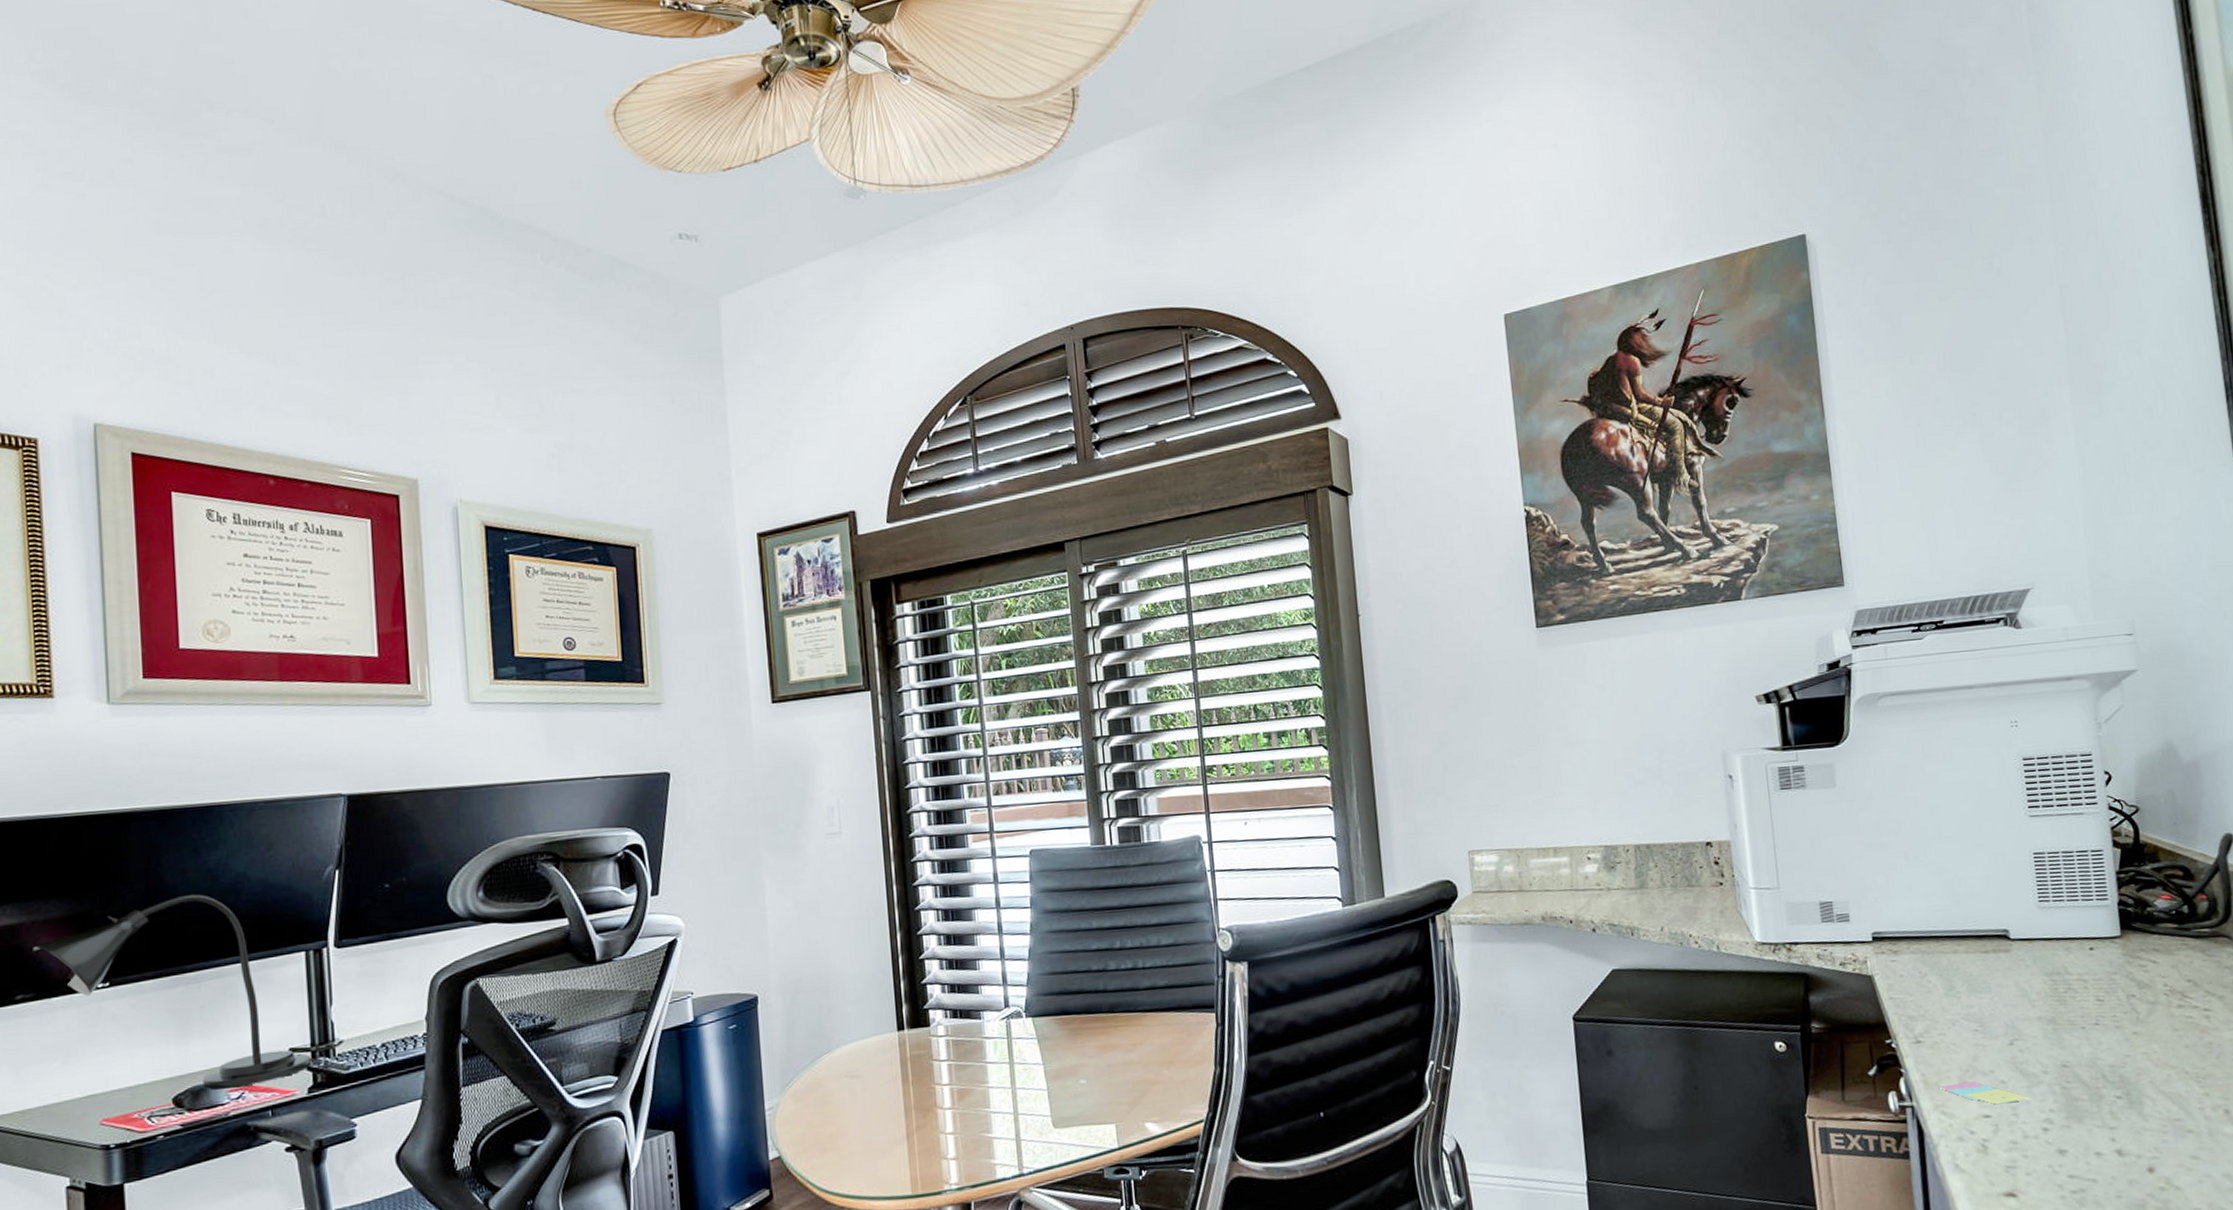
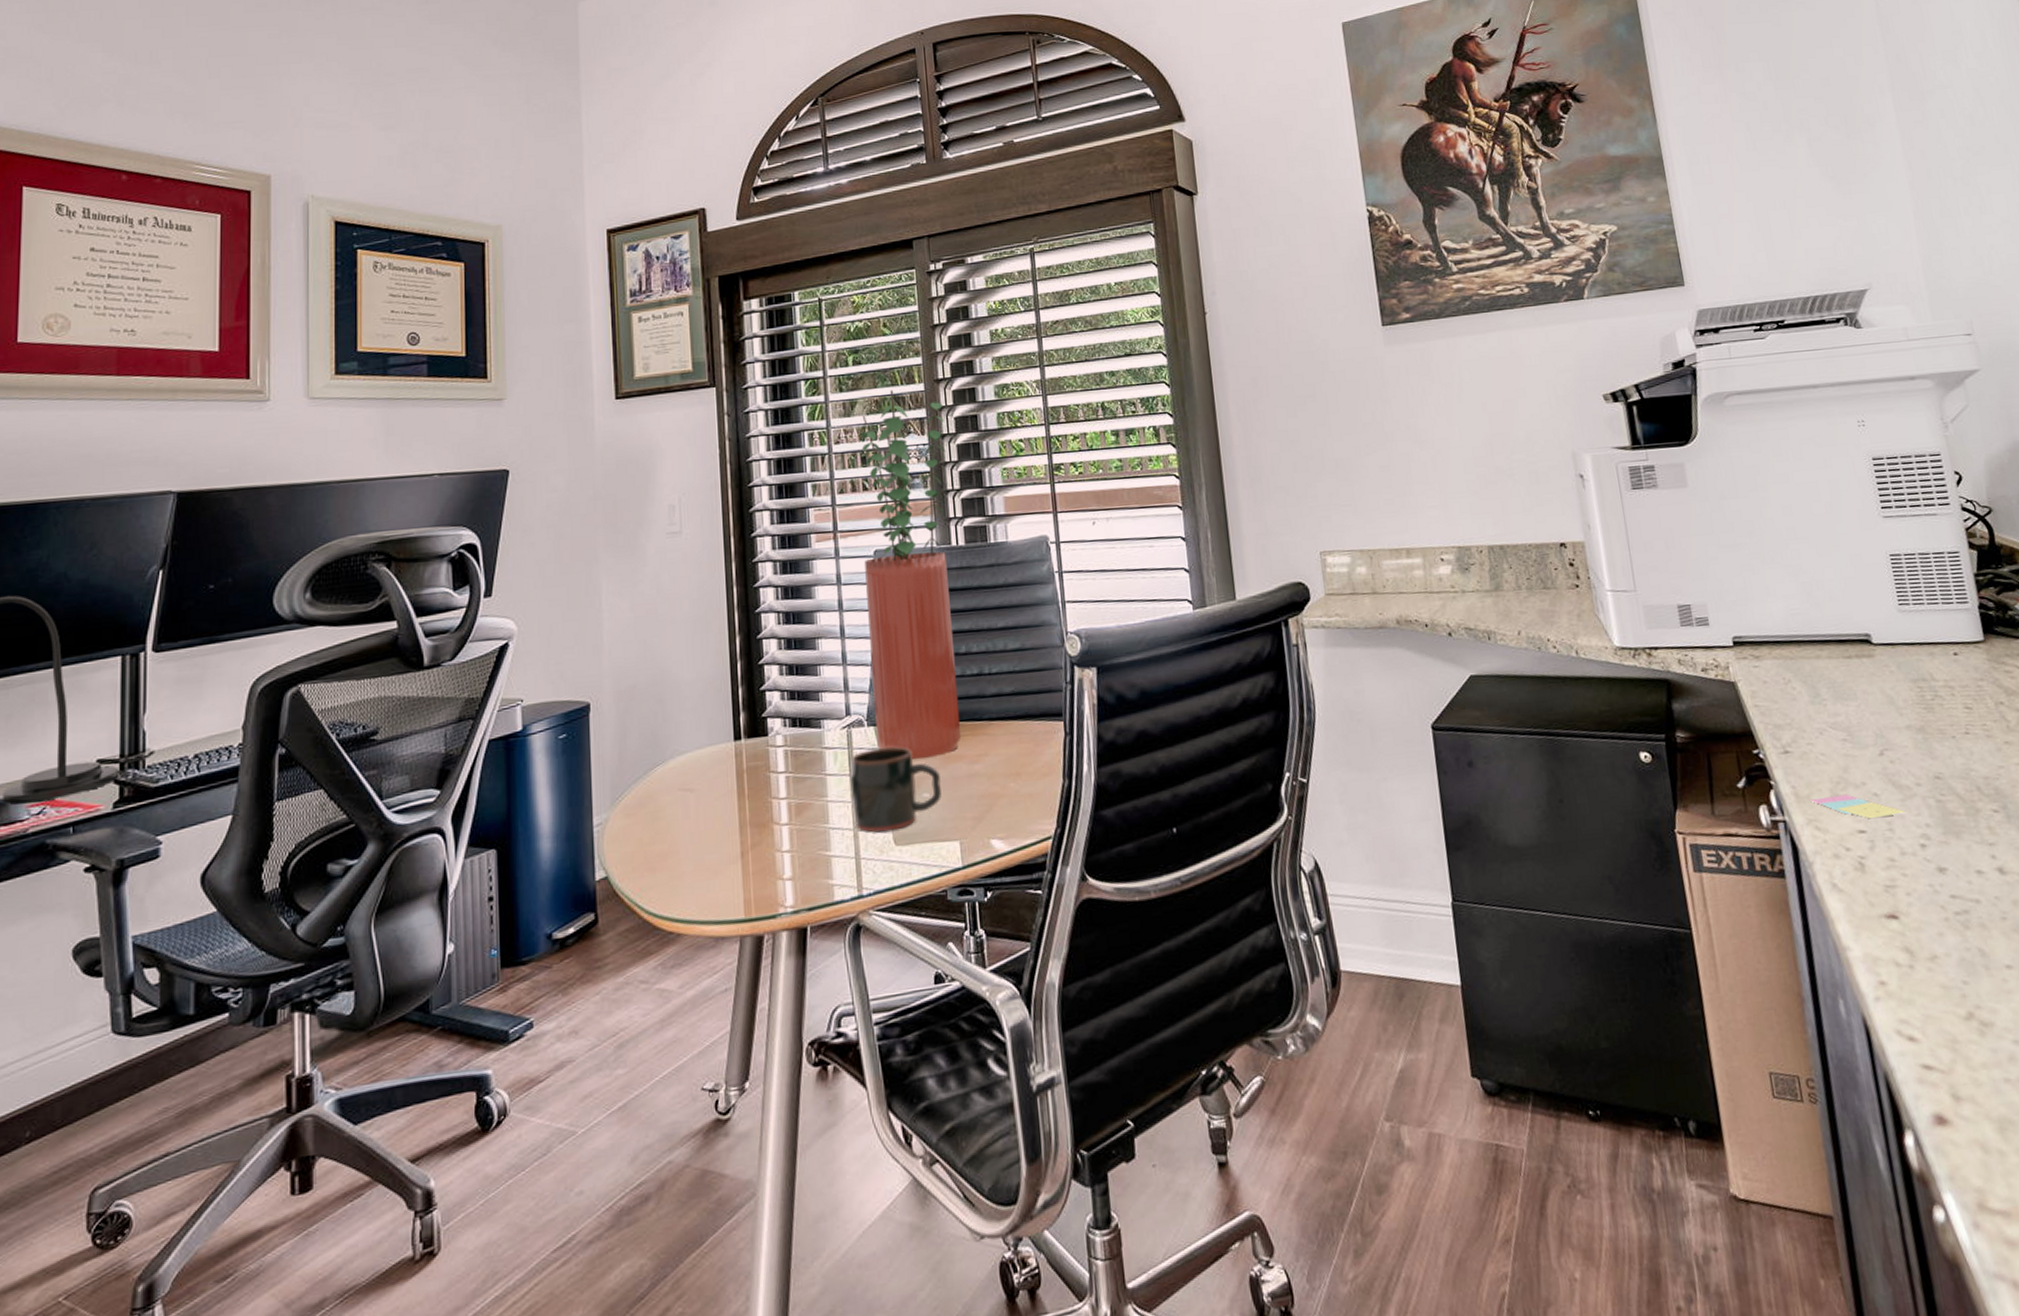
mug: none [1009,1036,1098,1116] -> present [849,746,942,832]
vase: none [1016,687,1117,1048] -> present [861,384,962,759]

